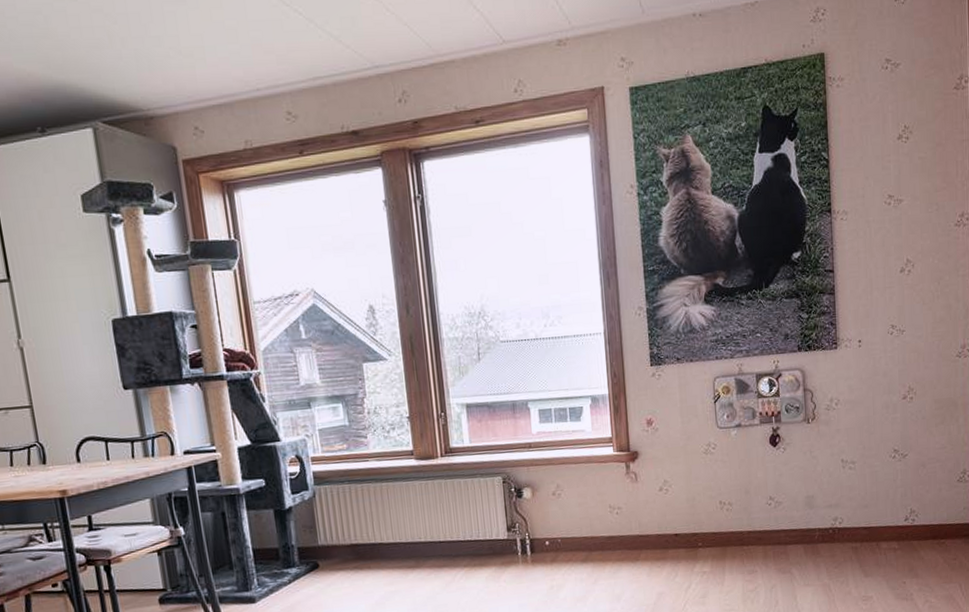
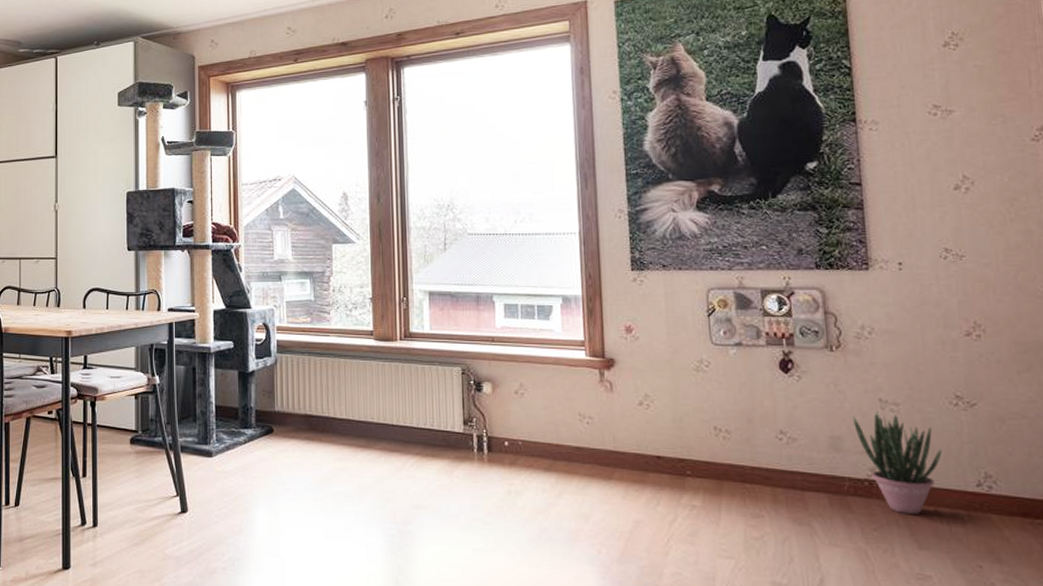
potted plant: none [822,471,883,551] -> present [852,412,942,514]

